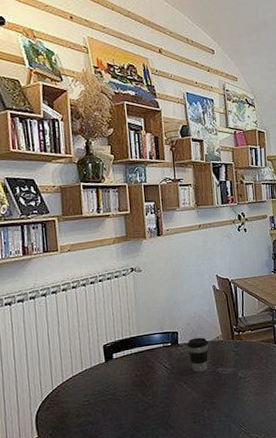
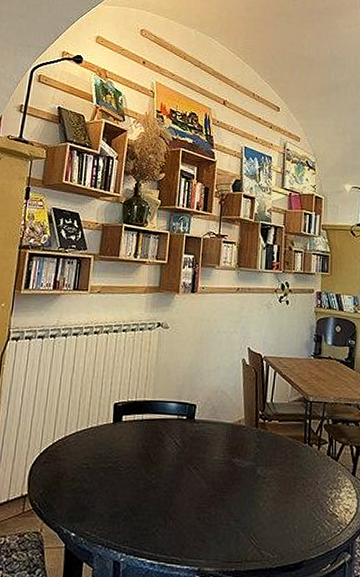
coffee cup: present [187,337,209,373] -> none [203,416,228,459]

